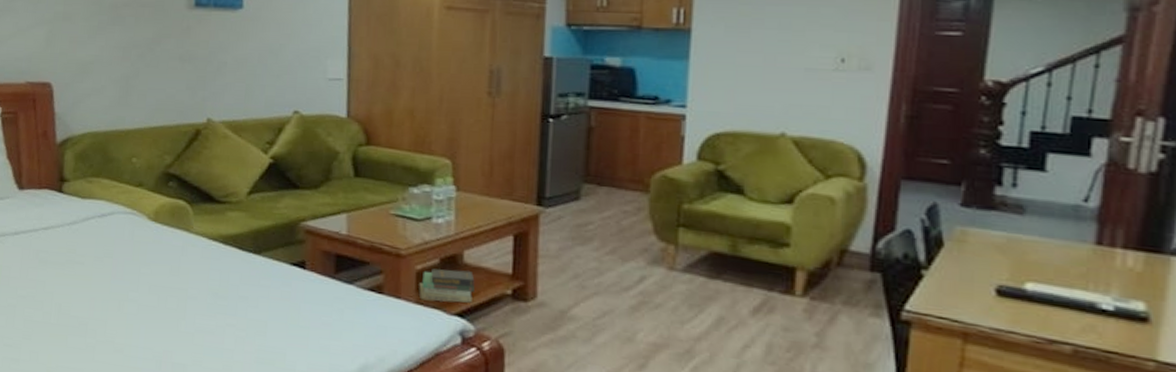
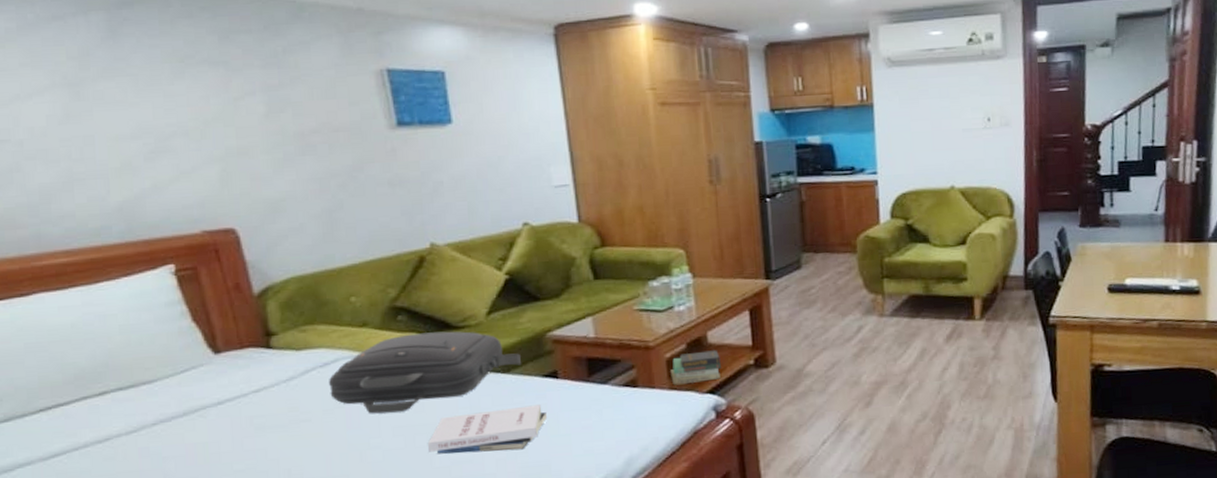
laptop bag: none [102,200,273,272] -> present [329,331,521,414]
books: none [176,284,289,333] -> present [427,405,547,454]

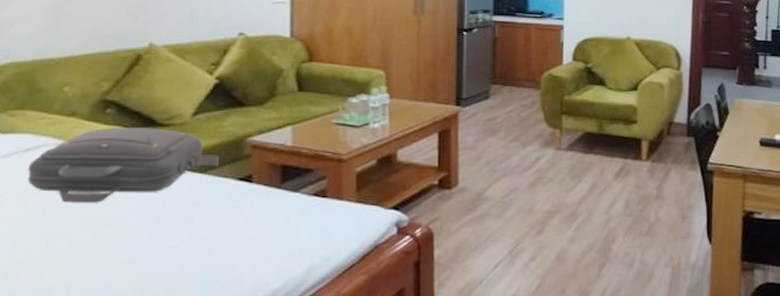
books: present [427,405,547,454] -> none [115,207,236,250]
books: present [670,350,721,386] -> none [359,168,407,199]

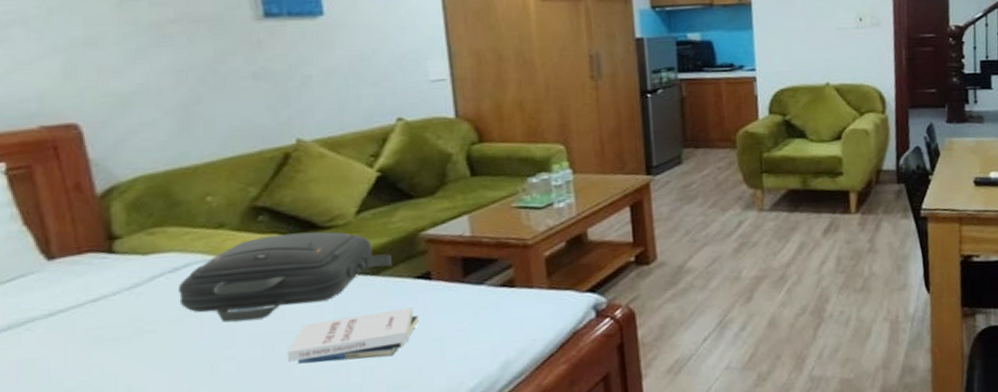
books: none [115,207,236,250] -> present [287,308,418,364]

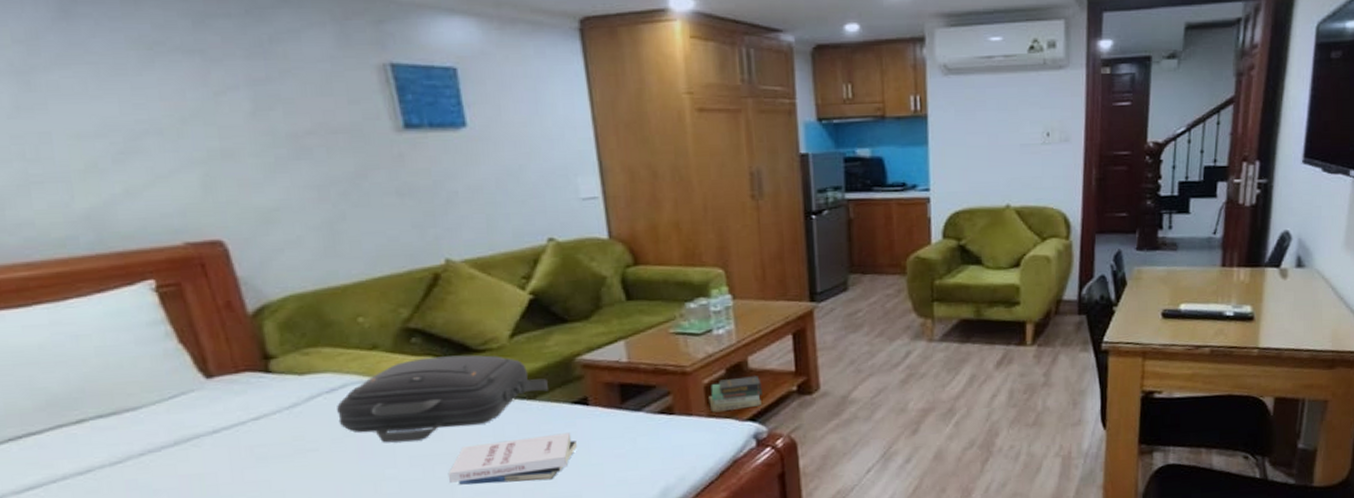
books: none [549,247,601,285] -> present [708,376,762,413]

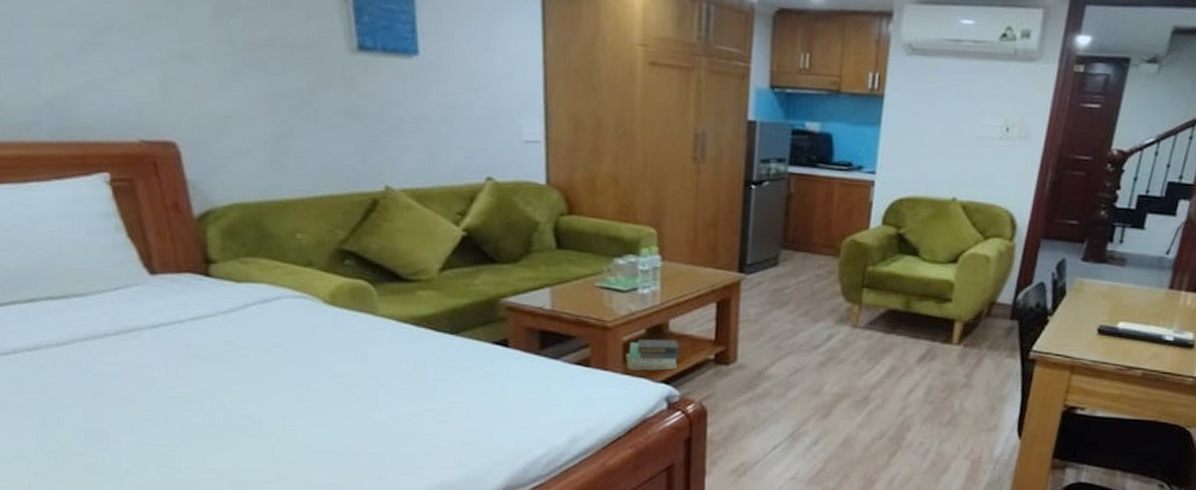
laptop bag: present [337,355,548,443] -> none [269,280,471,360]
books: present [447,433,577,485] -> none [367,370,493,415]

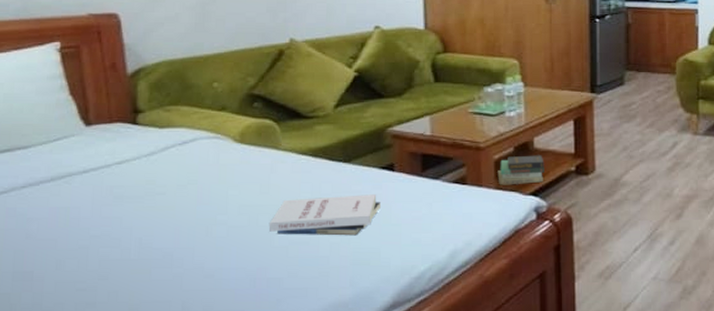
books: none [367,370,493,415] -> present [268,194,381,236]

